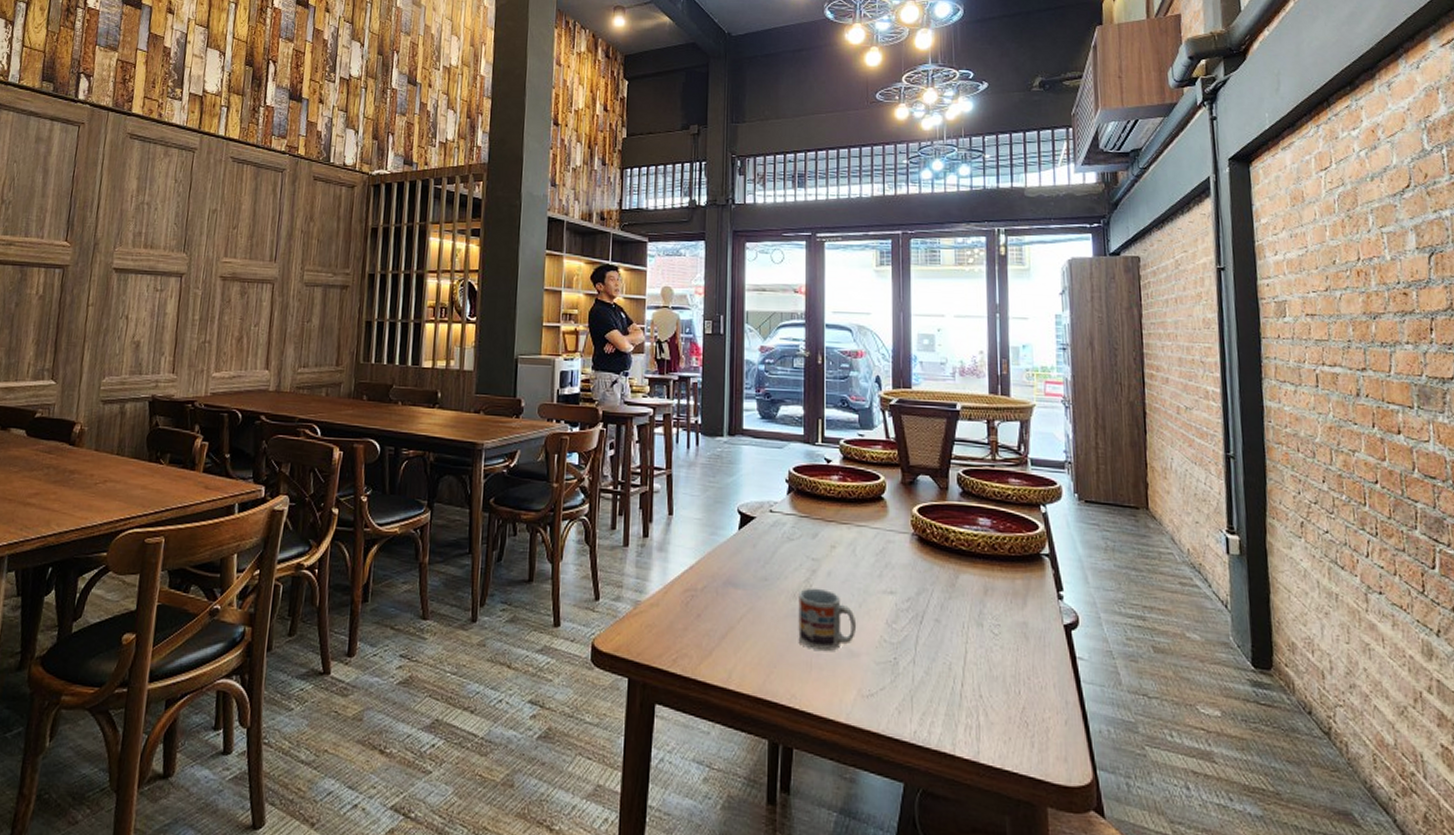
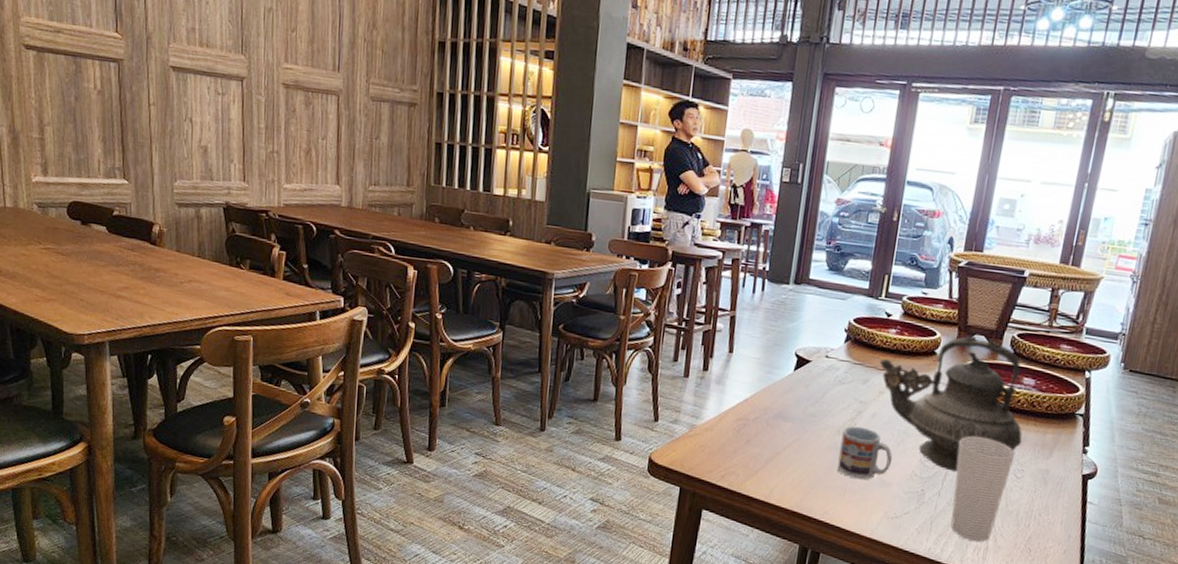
teapot: none [826,477,991,633] -> present [879,336,1023,472]
cup: none [925,588,987,718] -> present [950,435,1016,542]

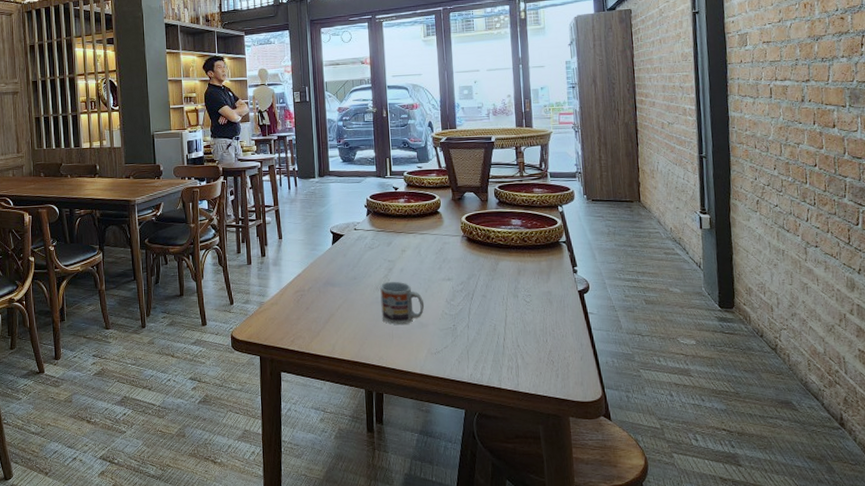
teapot: present [879,336,1023,472] -> none [396,194,523,306]
cup: present [950,435,1016,542] -> none [474,273,521,362]

